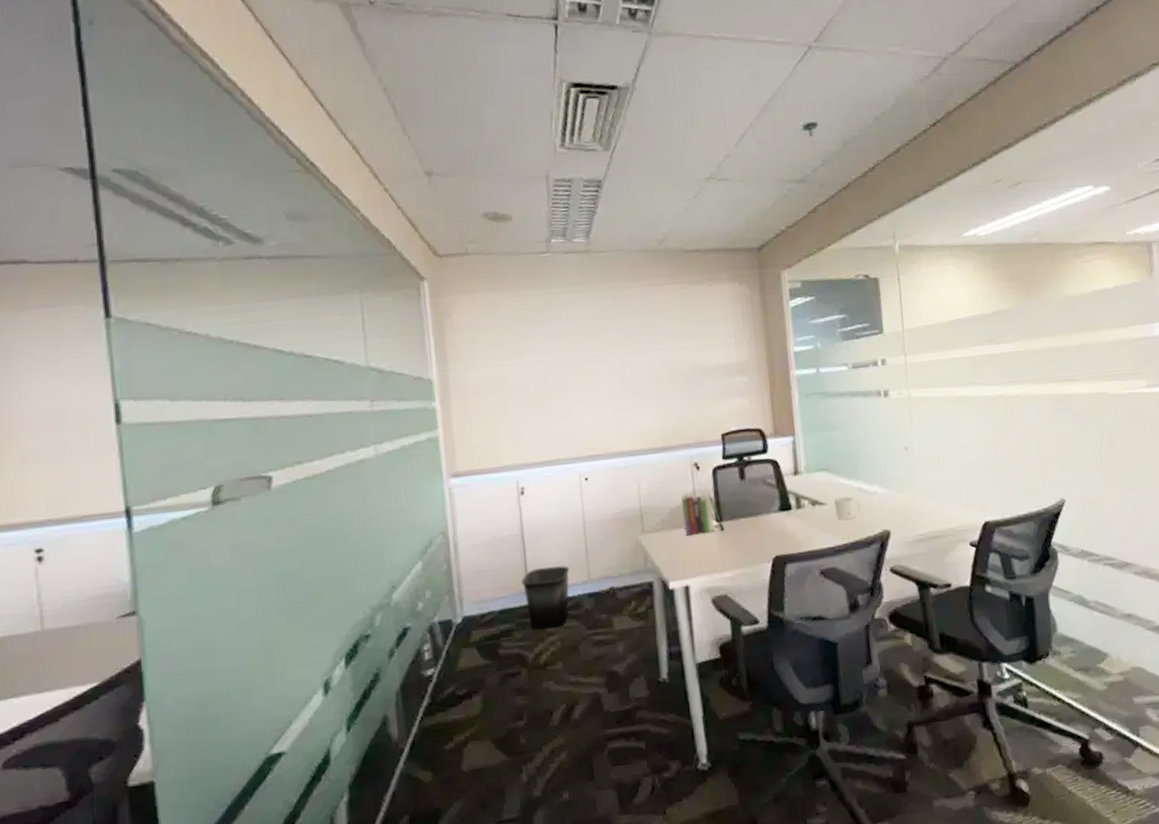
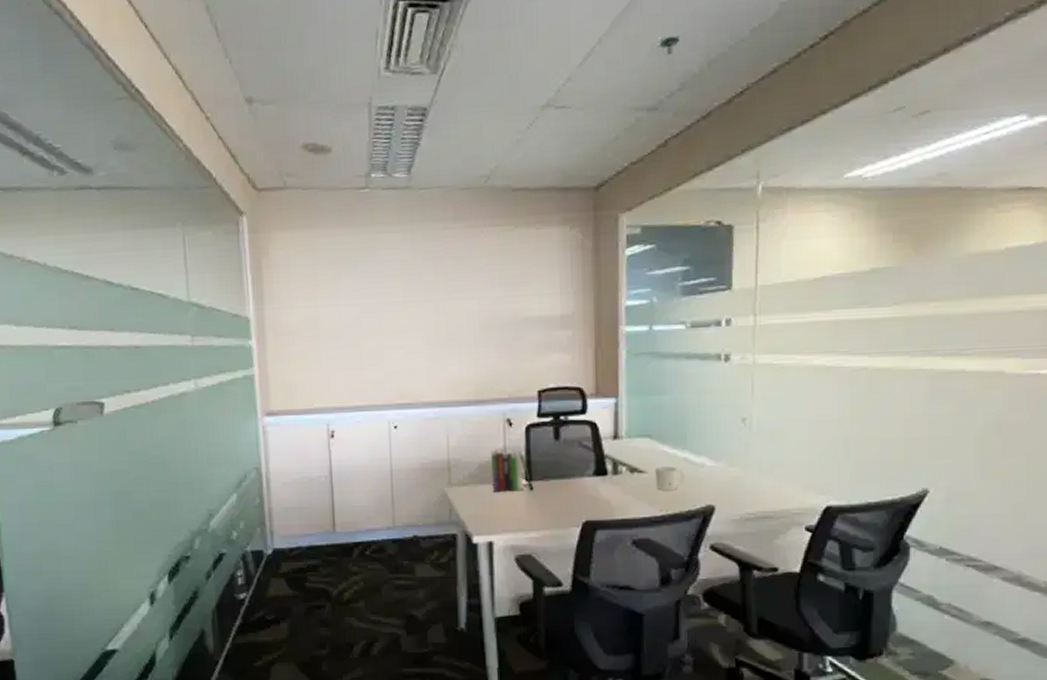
waste bin: present [521,566,570,630] -> none [328,509,375,568]

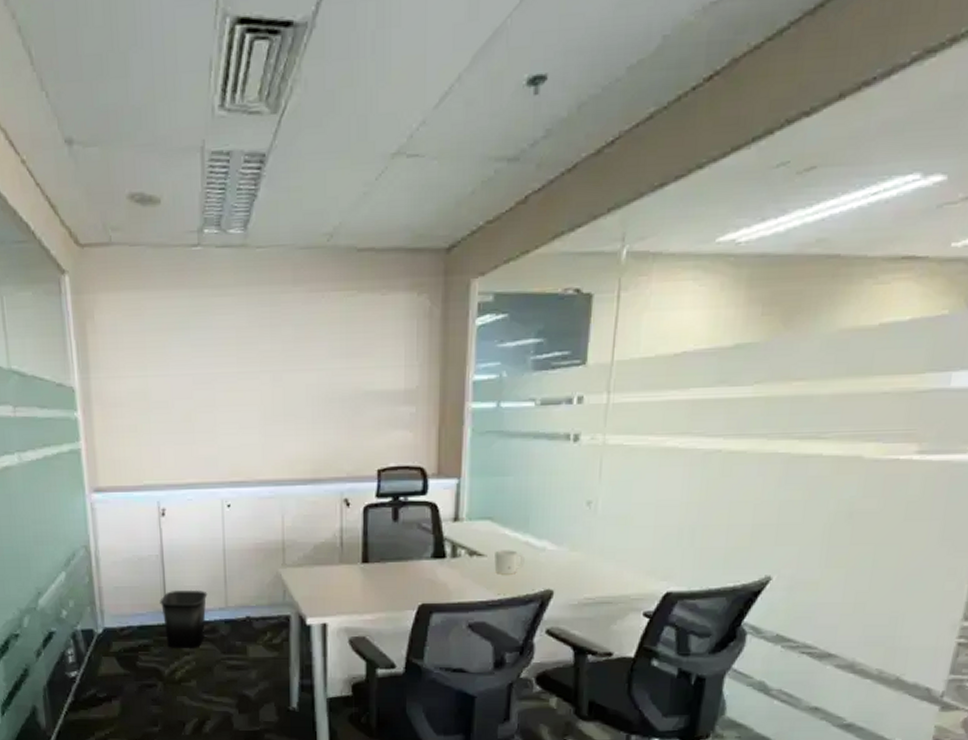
waste bin: none [328,509,375,568] -> present [160,589,208,648]
books: present [490,447,534,493] -> none [326,528,370,575]

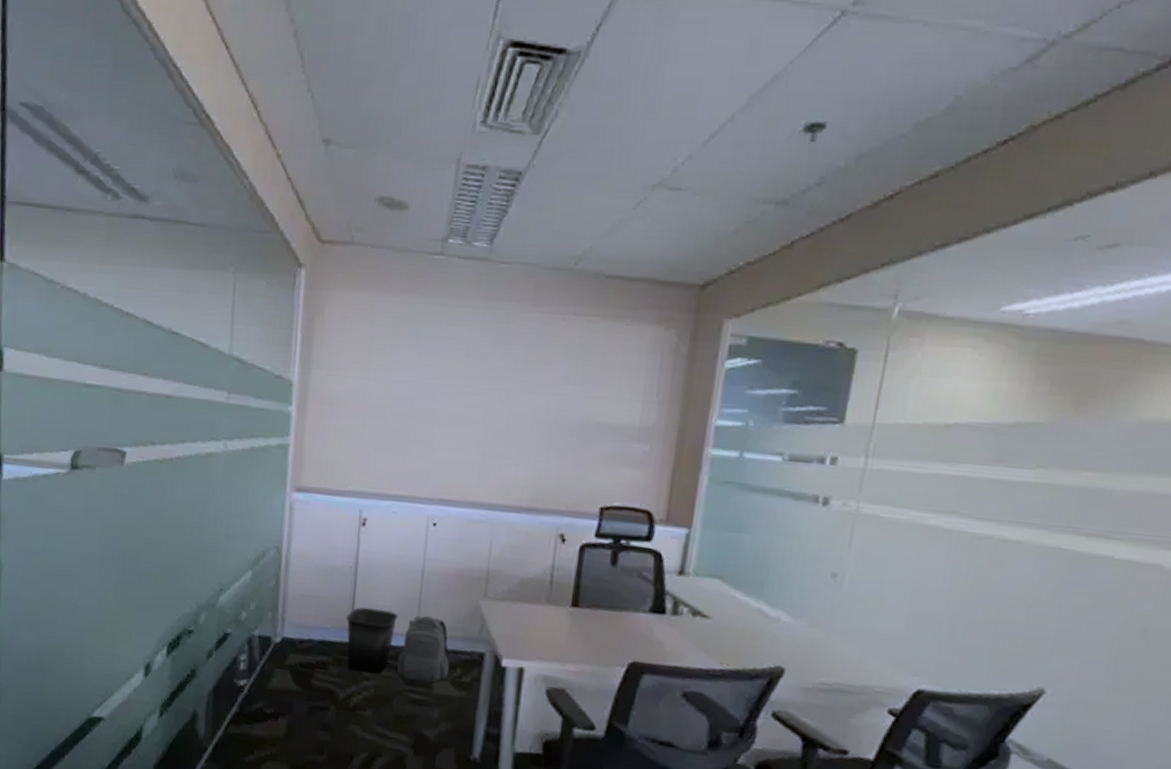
backpack: none [212,589,261,648] -> present [397,615,450,683]
mug: present [494,550,525,575] -> none [719,613,755,644]

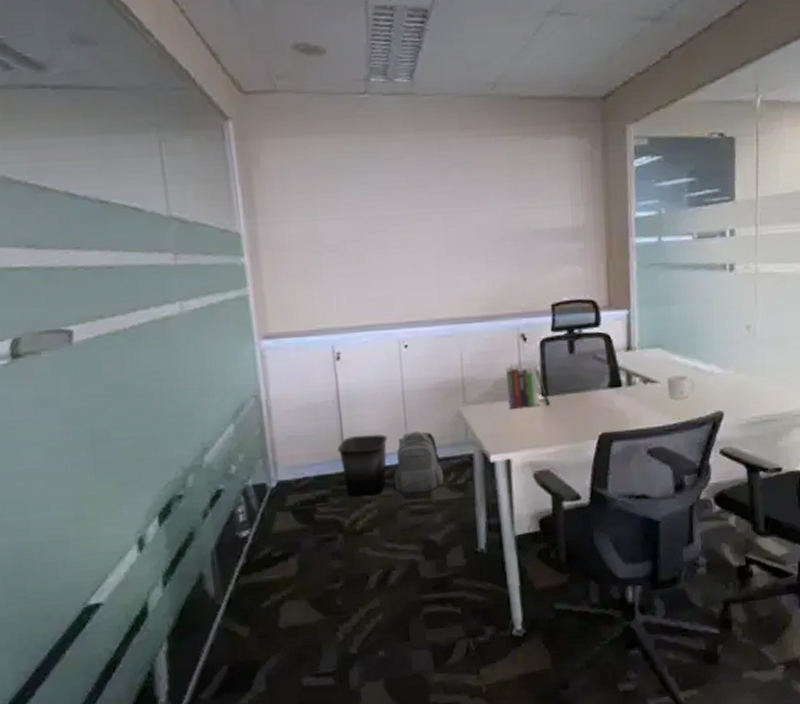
books: none [532,564,579,619] -> present [506,363,550,410]
mug: none [719,613,755,644] -> present [667,375,695,400]

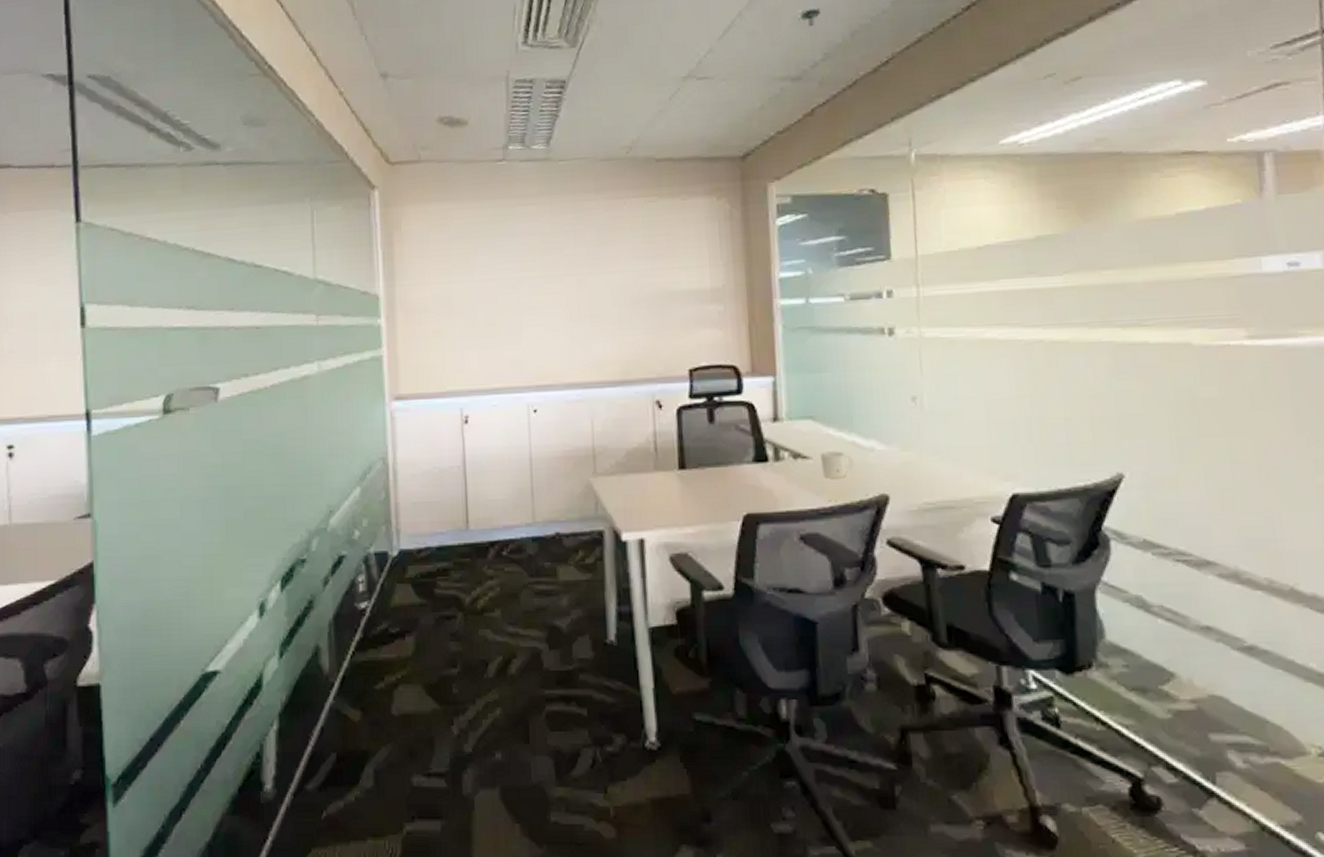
waste bin: present [337,434,388,497] -> none [461,503,513,572]
backpack: present [393,431,444,493] -> none [518,502,572,570]
books: present [506,363,550,410] -> none [639,432,688,484]

